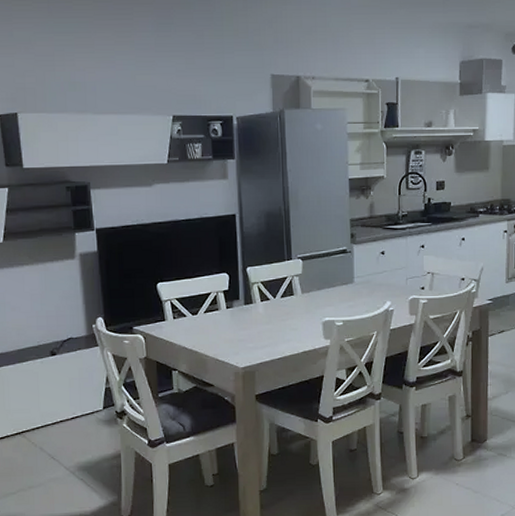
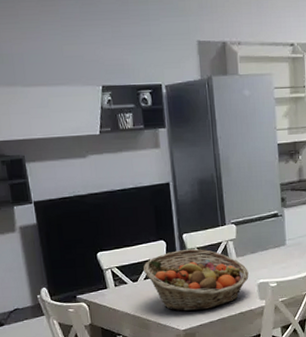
fruit basket: none [203,283,314,348] -> present [143,249,249,312]

